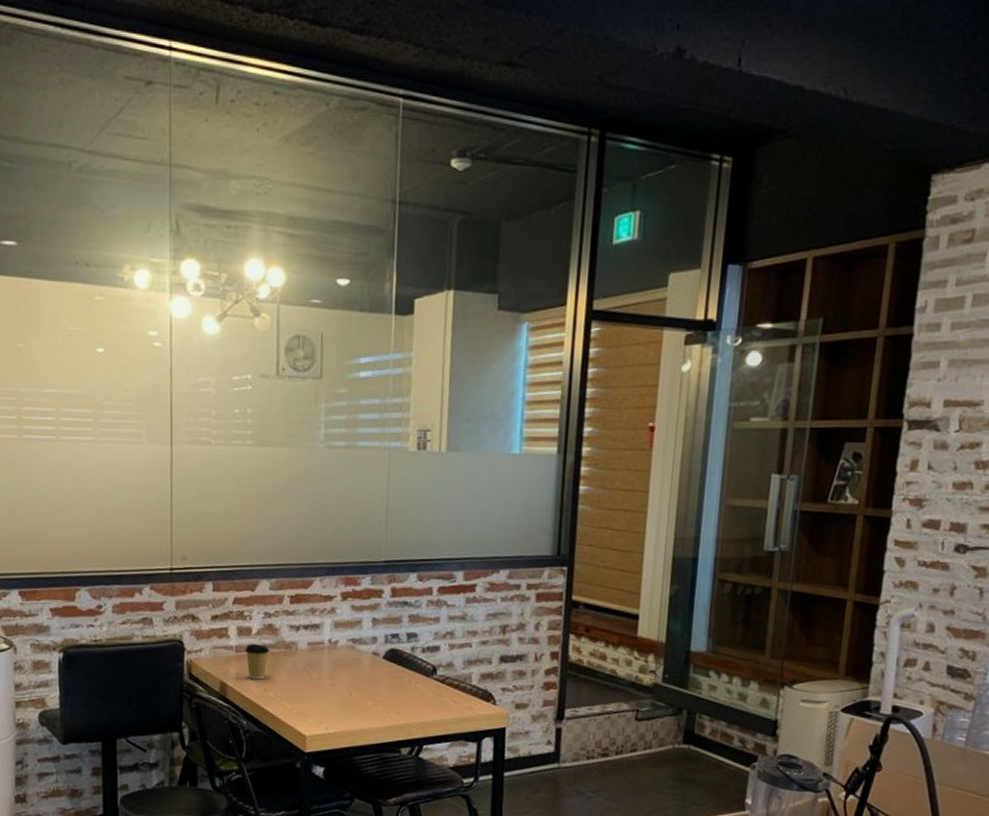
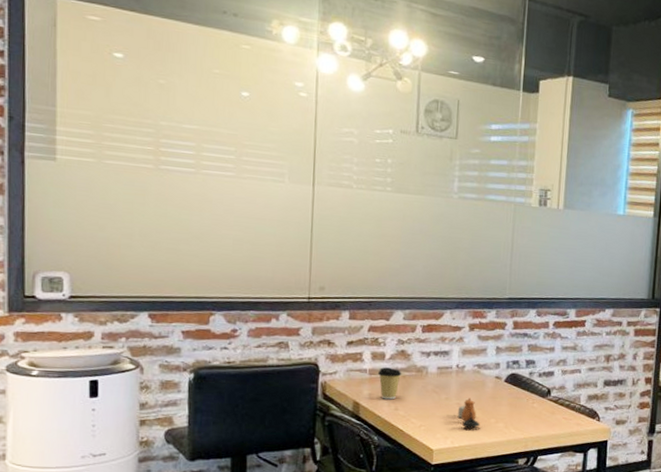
teapot: none [331,677,357,713] -> present [457,397,481,429]

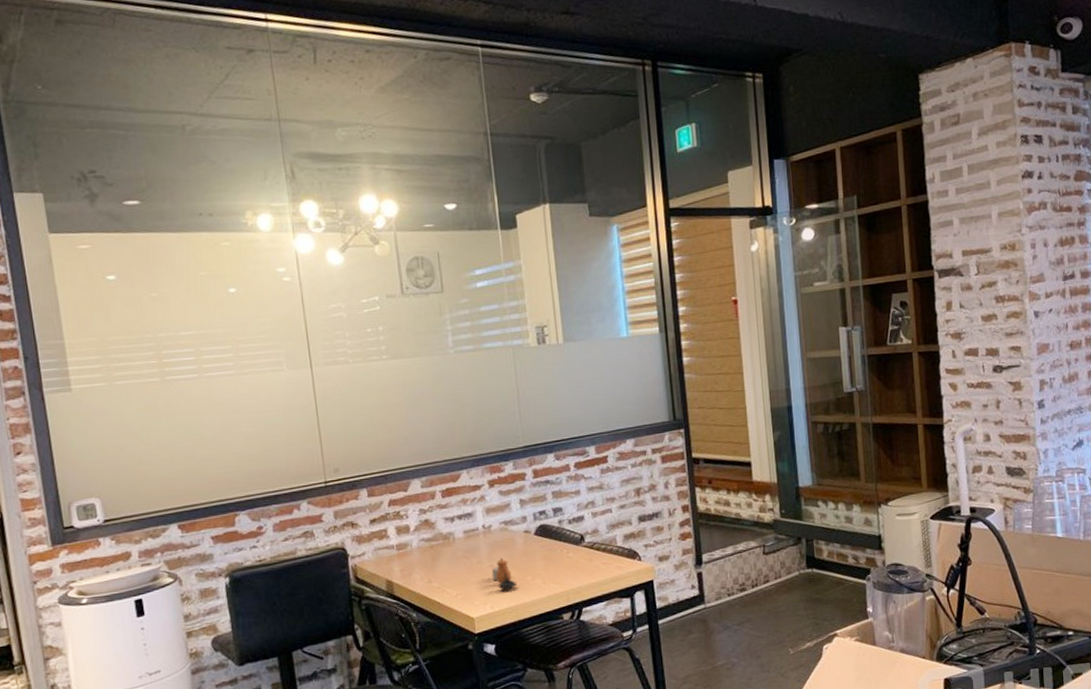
coffee cup: present [377,367,402,400] -> none [405,539,430,573]

